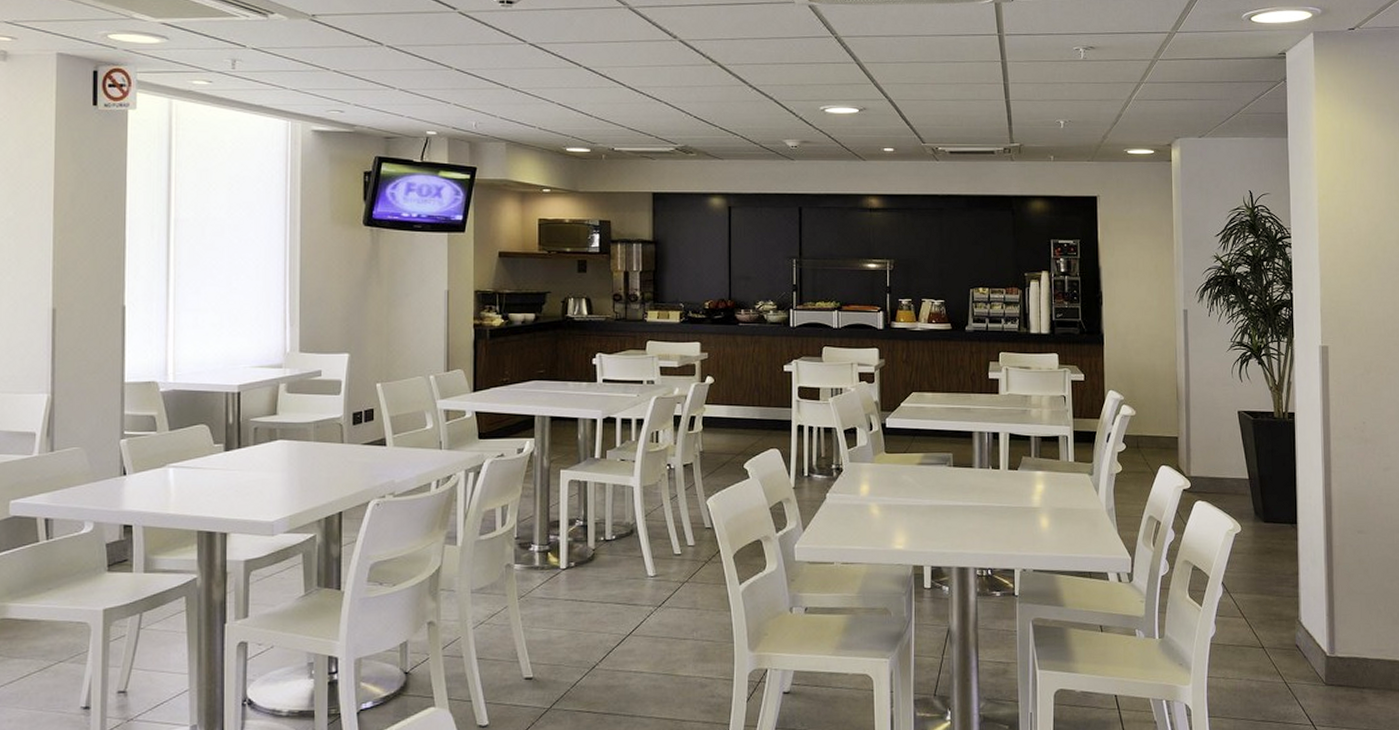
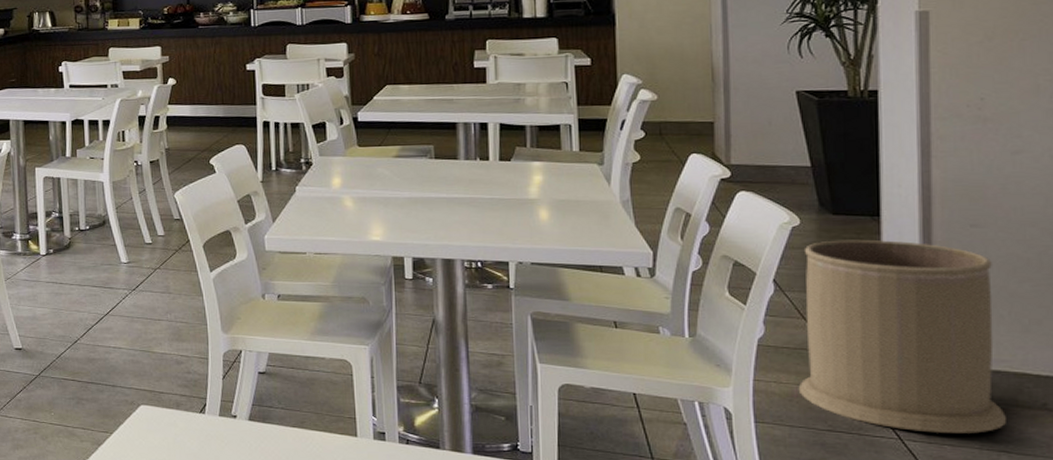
trash can: none [1240,544,1384,718] -> present [798,239,1006,434]

